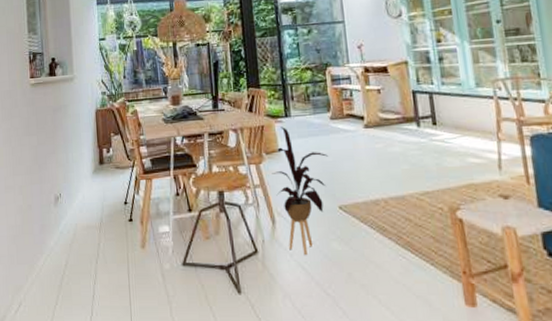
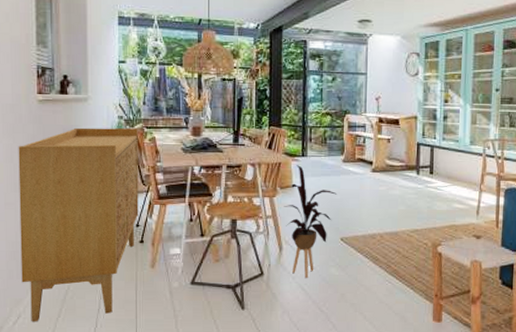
sideboard: none [15,103,126,310] -> present [18,127,139,322]

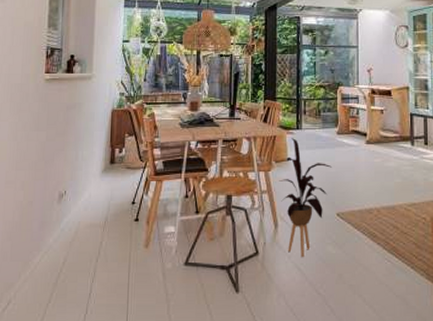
sideboard: present [18,127,139,322] -> none [14,105,138,308]

